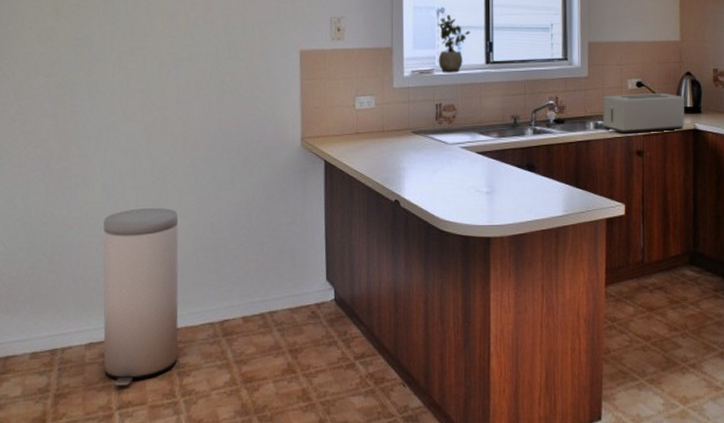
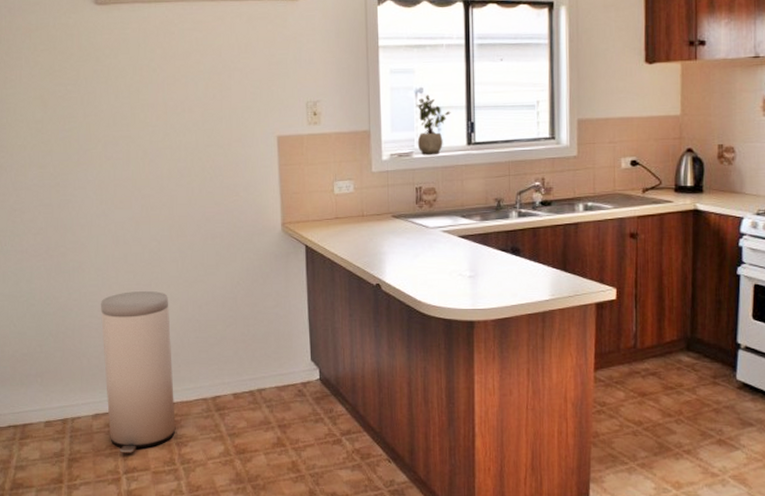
toaster: present [602,92,685,133] -> none [592,171,685,215]

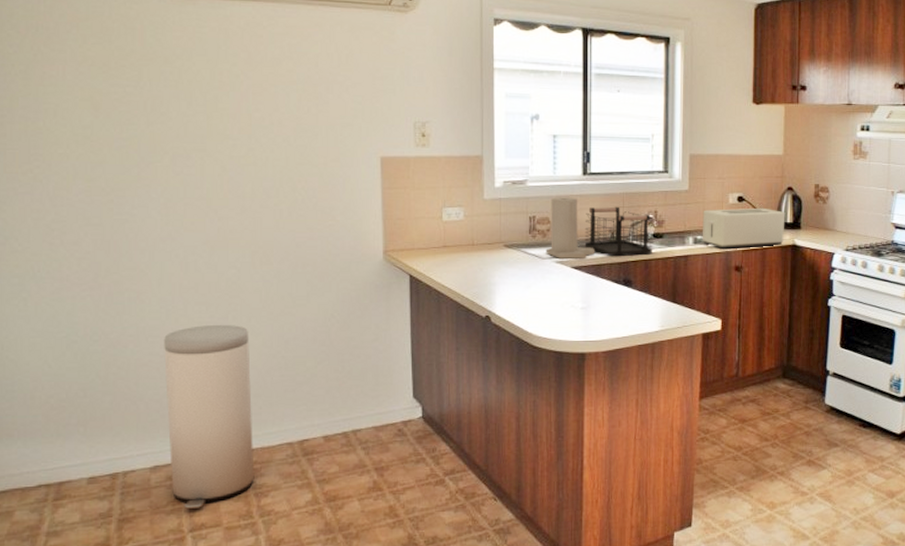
potted plant: present [415,94,451,156] -> none [531,122,567,184]
paper towel: none [432,167,482,228] -> present [545,197,596,258]
dish rack: none [470,175,541,225] -> present [584,206,653,256]
toaster: none [592,171,685,215] -> present [702,207,785,249]

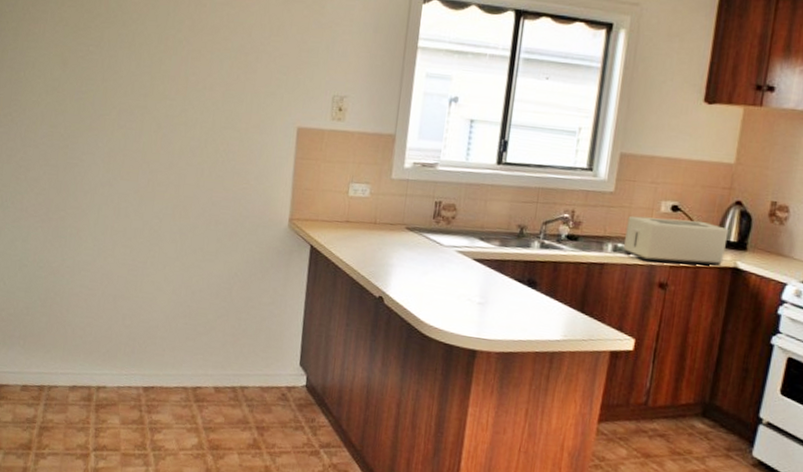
pedal bin: present [164,325,255,509] -> none [84,266,163,431]
paper towel: present [545,197,596,258] -> none [447,184,501,252]
dish rack: present [584,206,653,256] -> none [489,199,570,257]

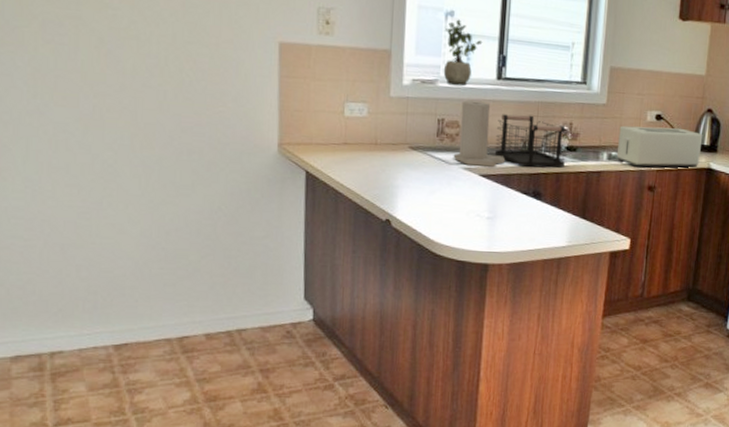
potted plant: none [443,105,485,171] -> present [443,19,483,87]
paper towel: none [447,184,501,252] -> present [453,100,506,167]
dish rack: none [489,199,570,257] -> present [494,114,568,168]

